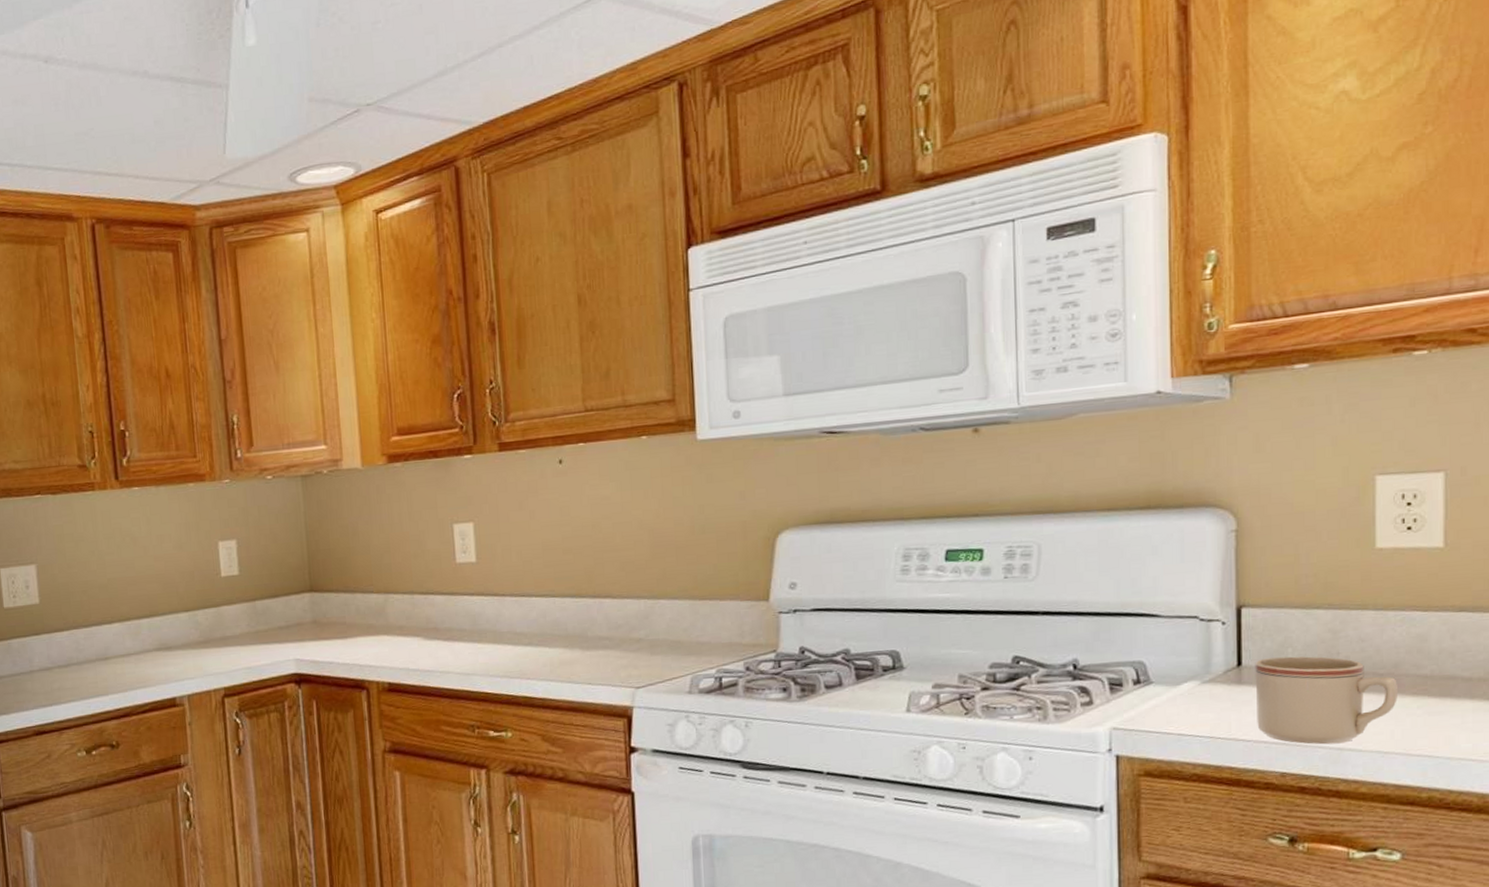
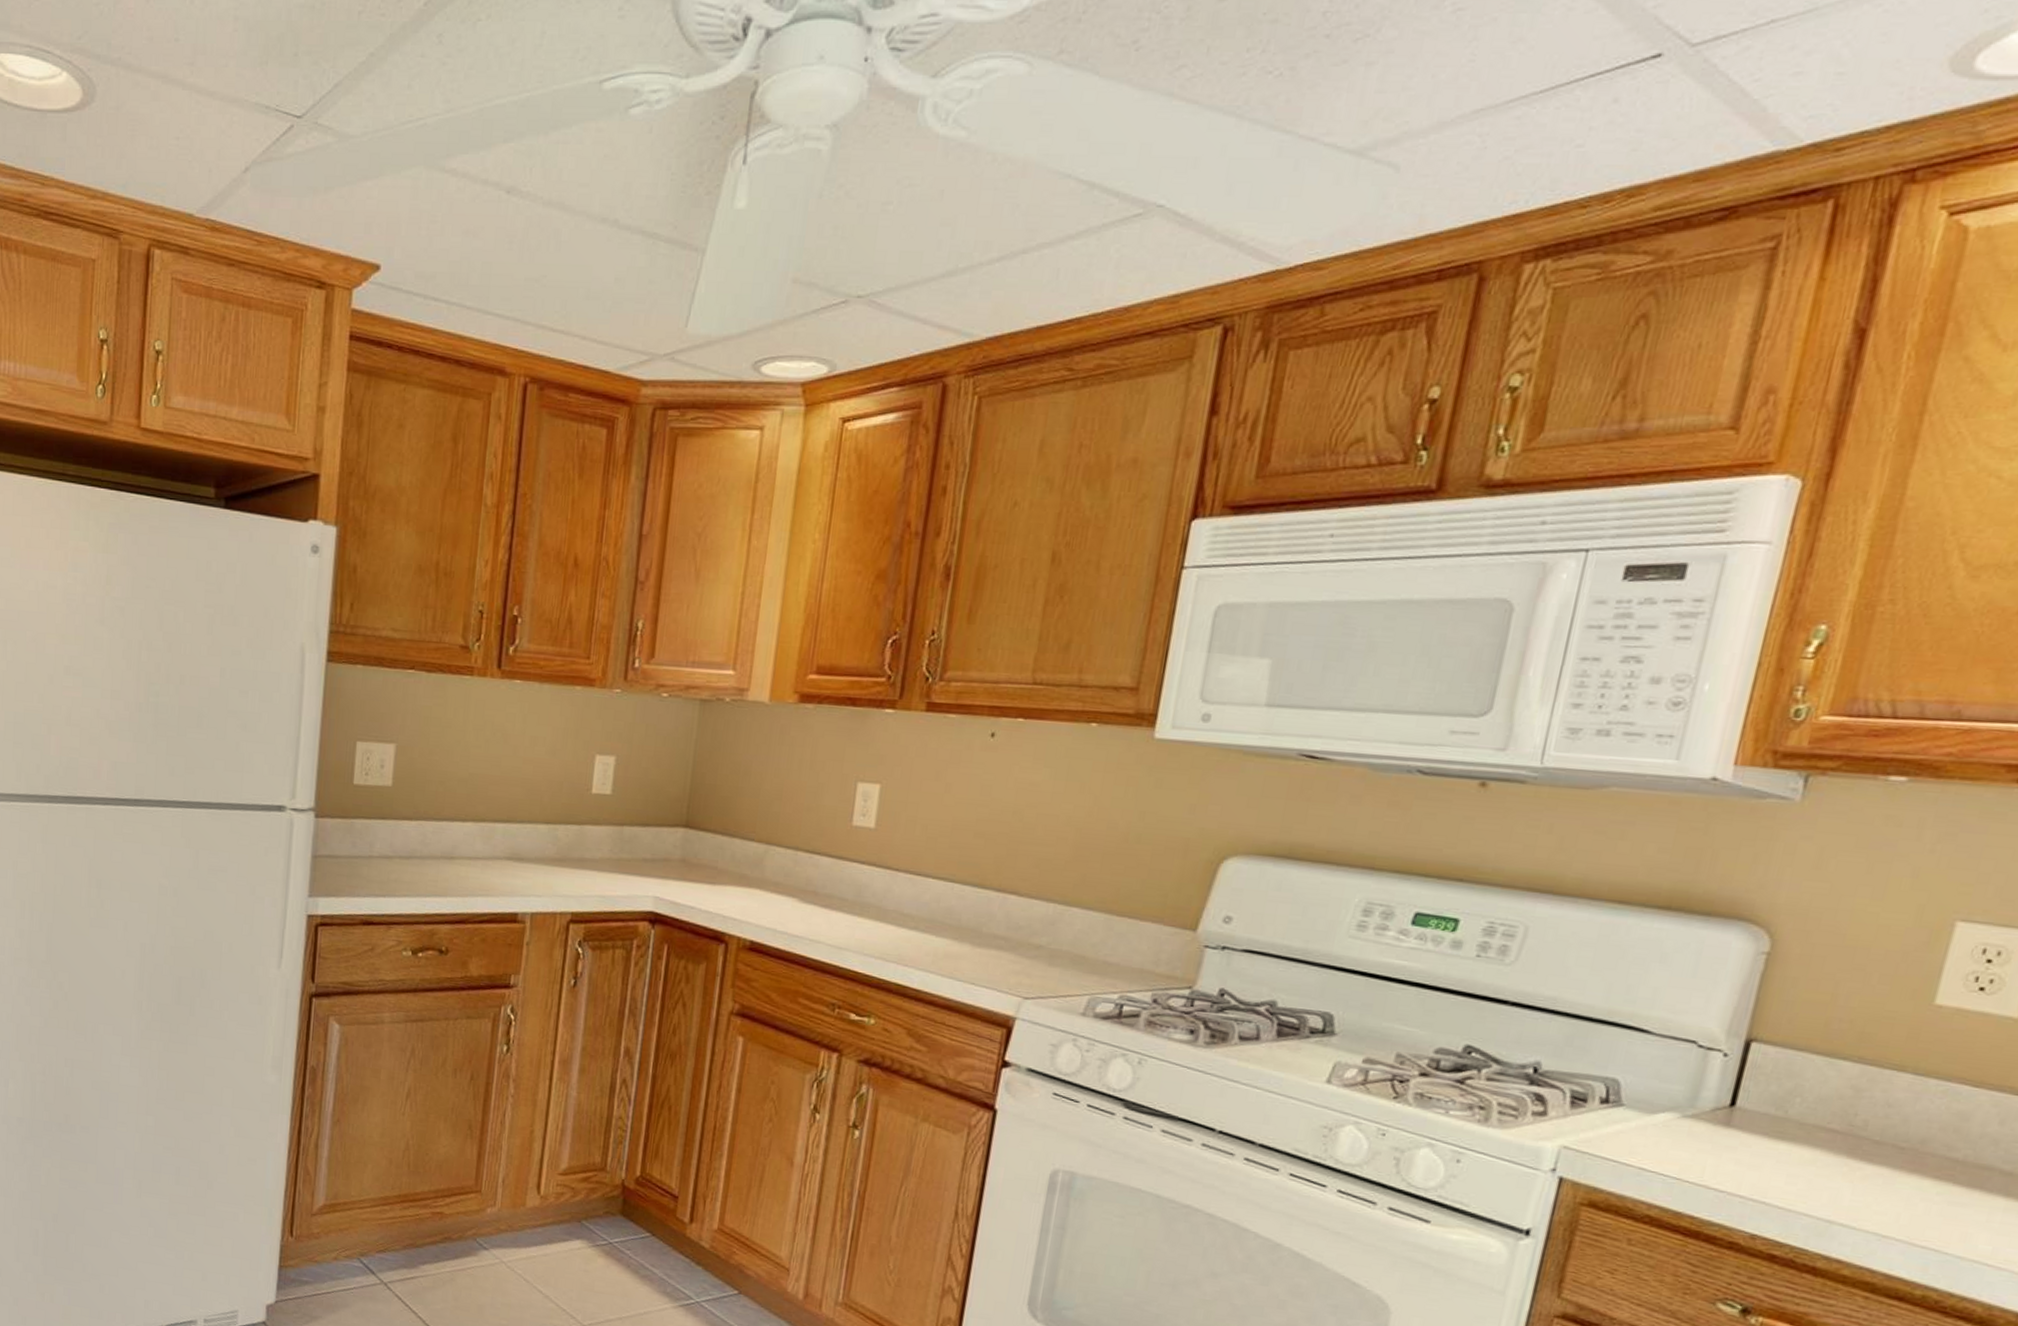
mug: present [1255,656,1397,745] -> none [1736,1103,1920,1217]

